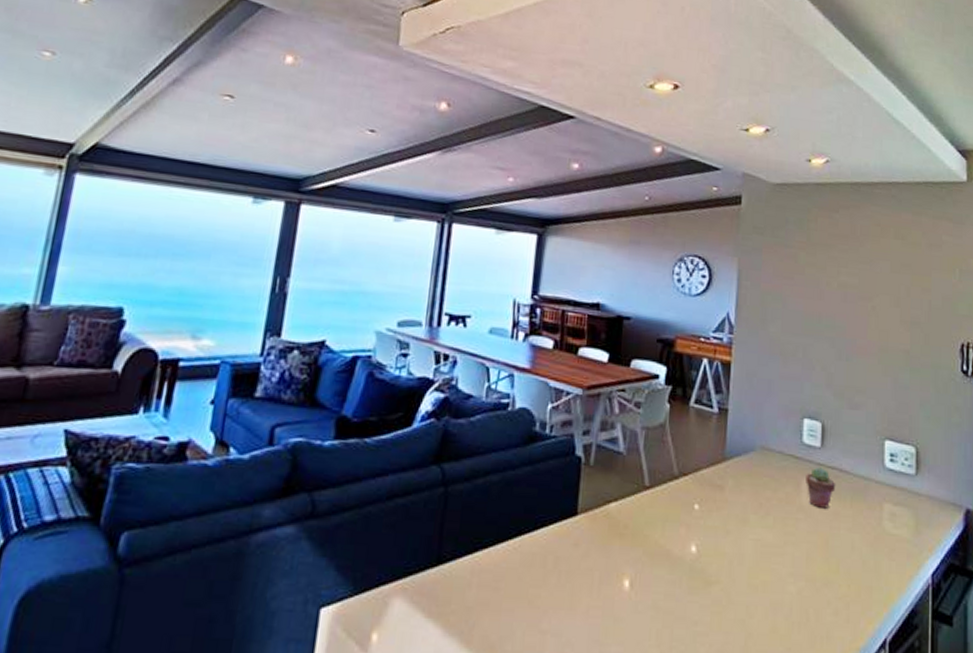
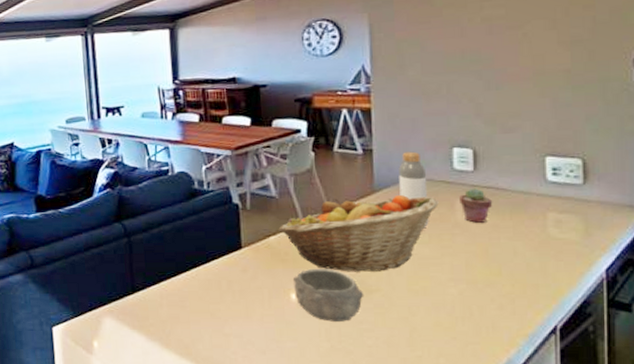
fruit basket: none [621,462,786,559] -> present [278,194,439,272]
bowl: none [628,548,703,621] -> present [294,268,364,322]
bottle: none [750,416,778,508] -> present [398,151,429,227]

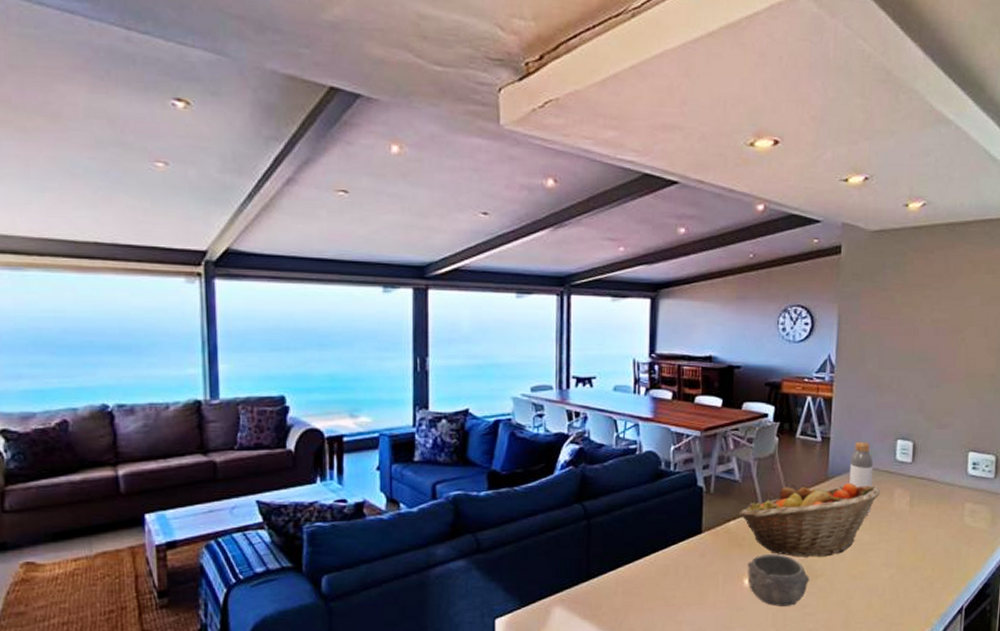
potted succulent: present [459,188,493,223] -> none [898,479,925,511]

